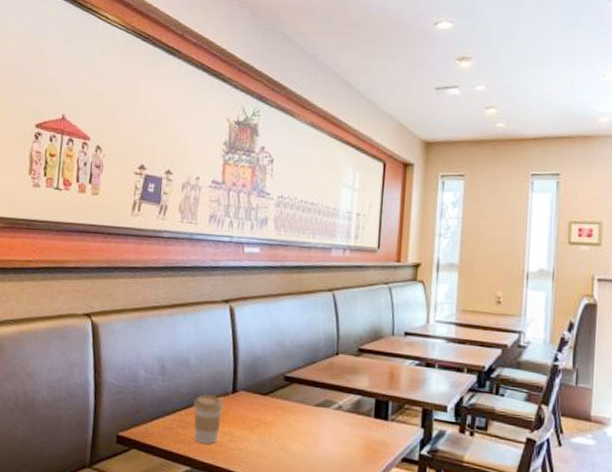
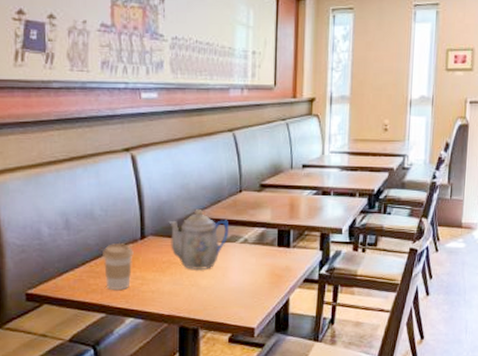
teapot: none [261,368,323,434] -> present [168,210,229,271]

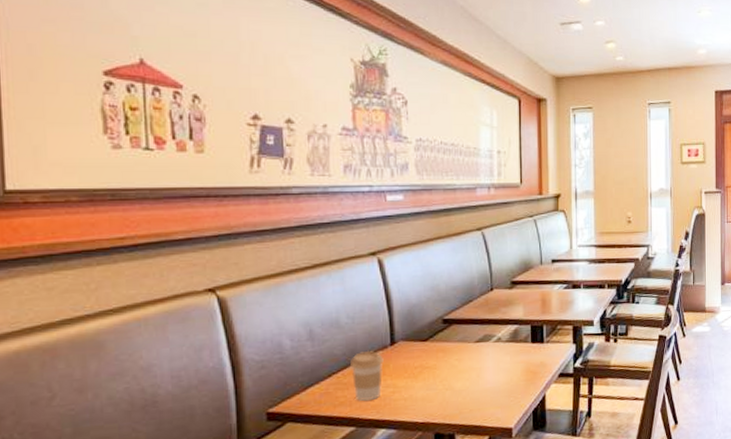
teapot: present [168,210,229,271] -> none [419,310,482,374]

